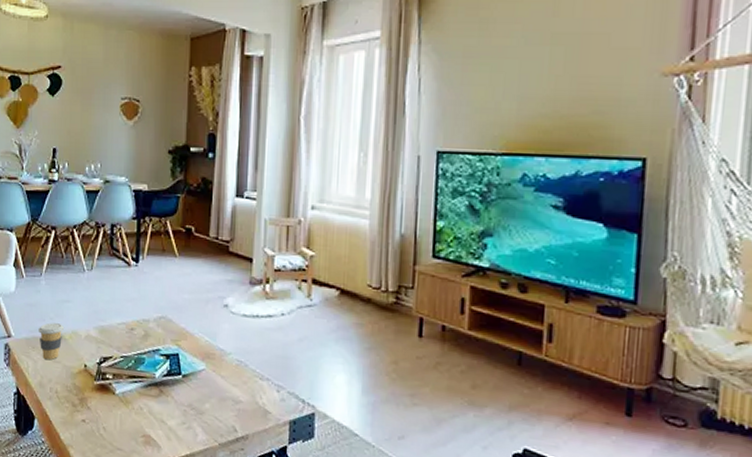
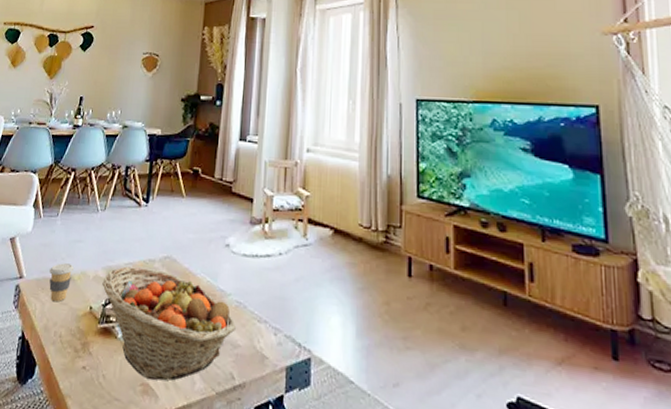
fruit basket: none [95,326,237,433] -> present [102,266,236,381]

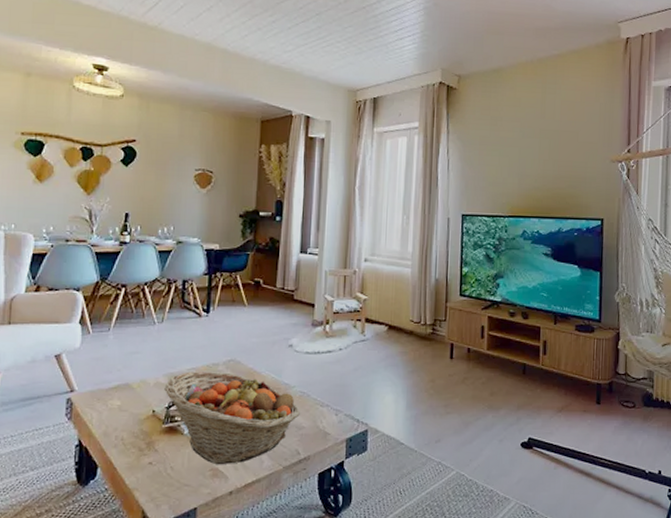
coffee cup: present [49,263,74,302] -> none [105,374,132,410]

